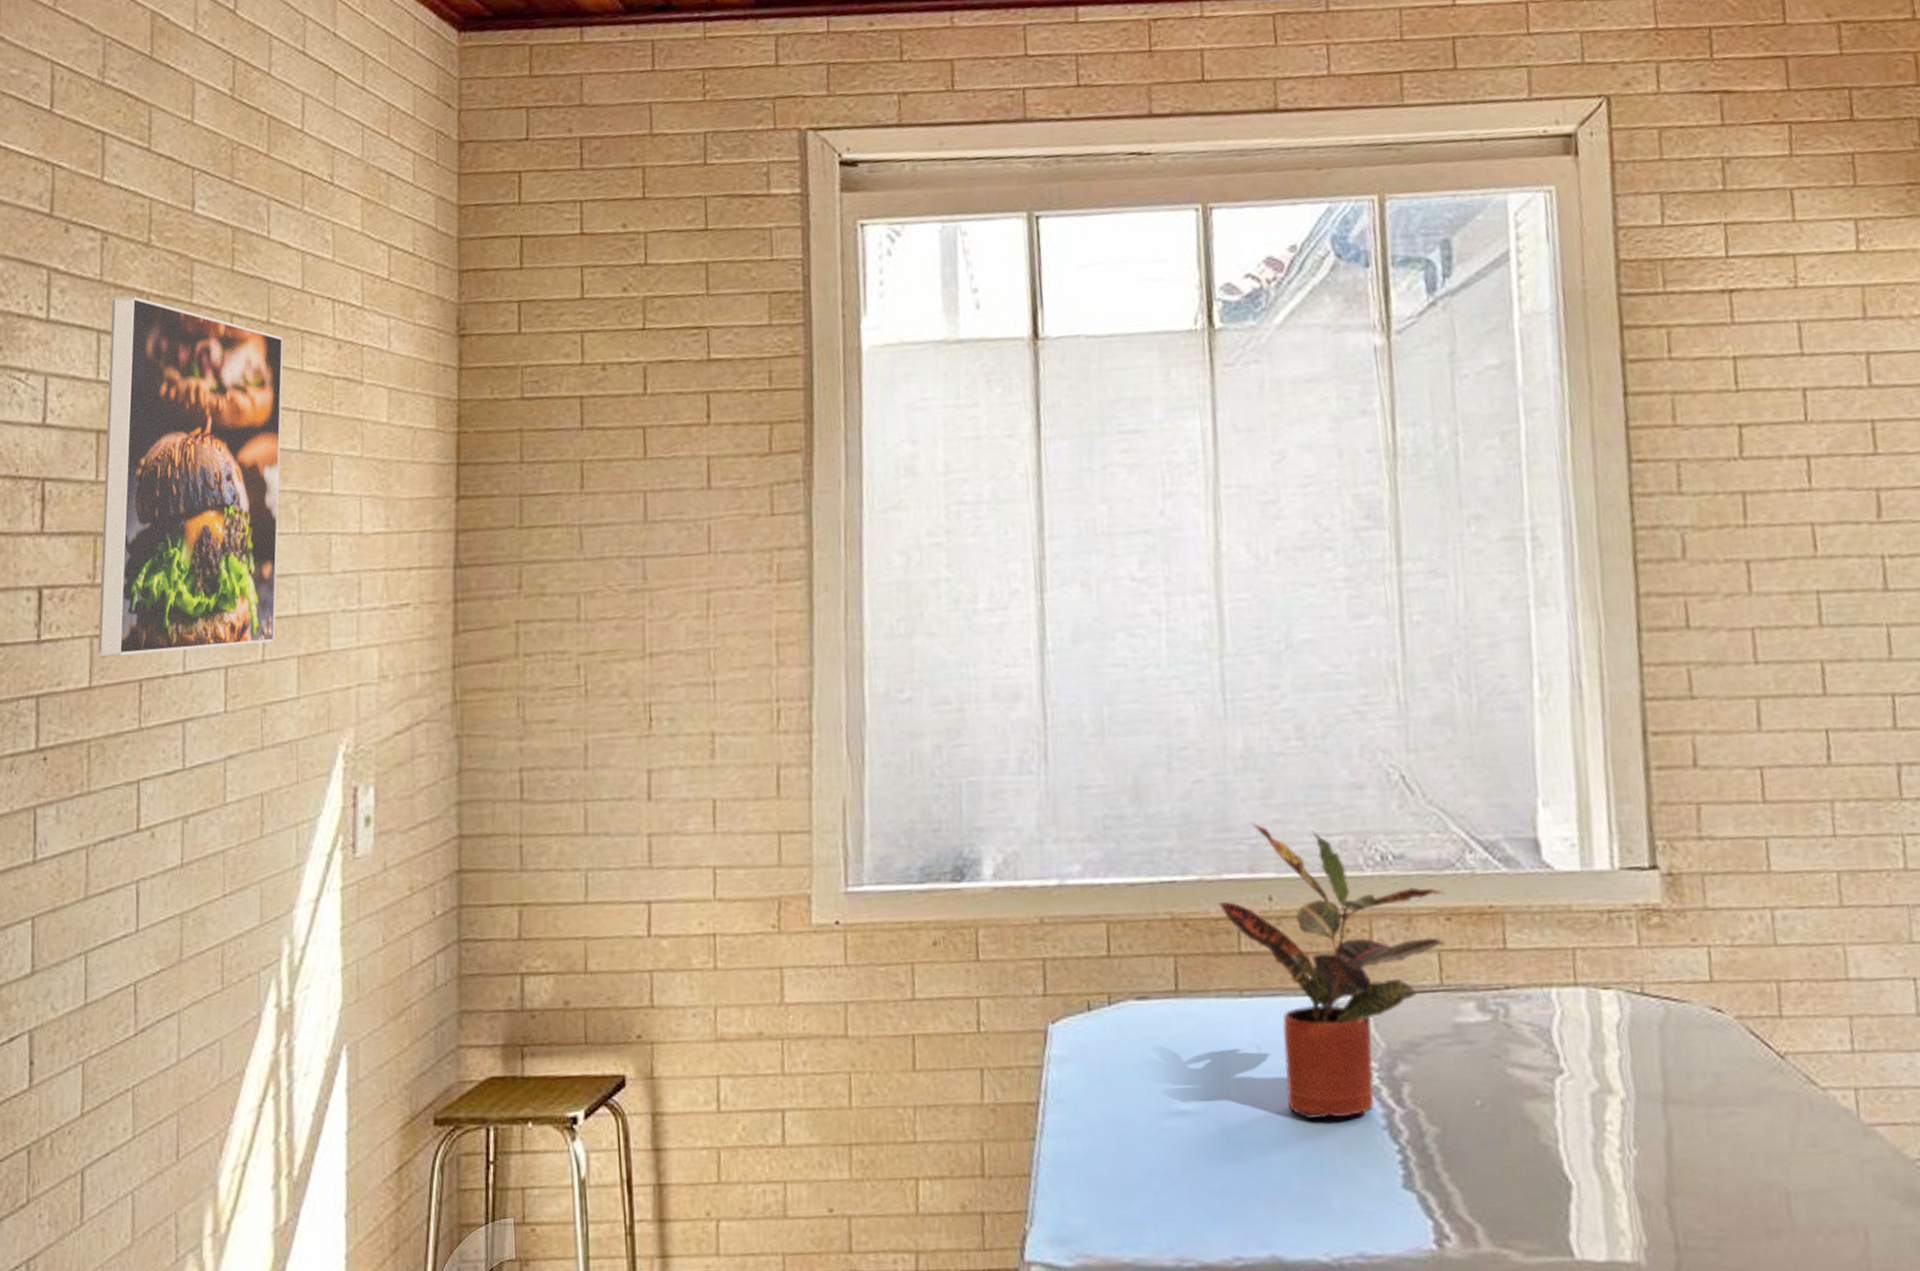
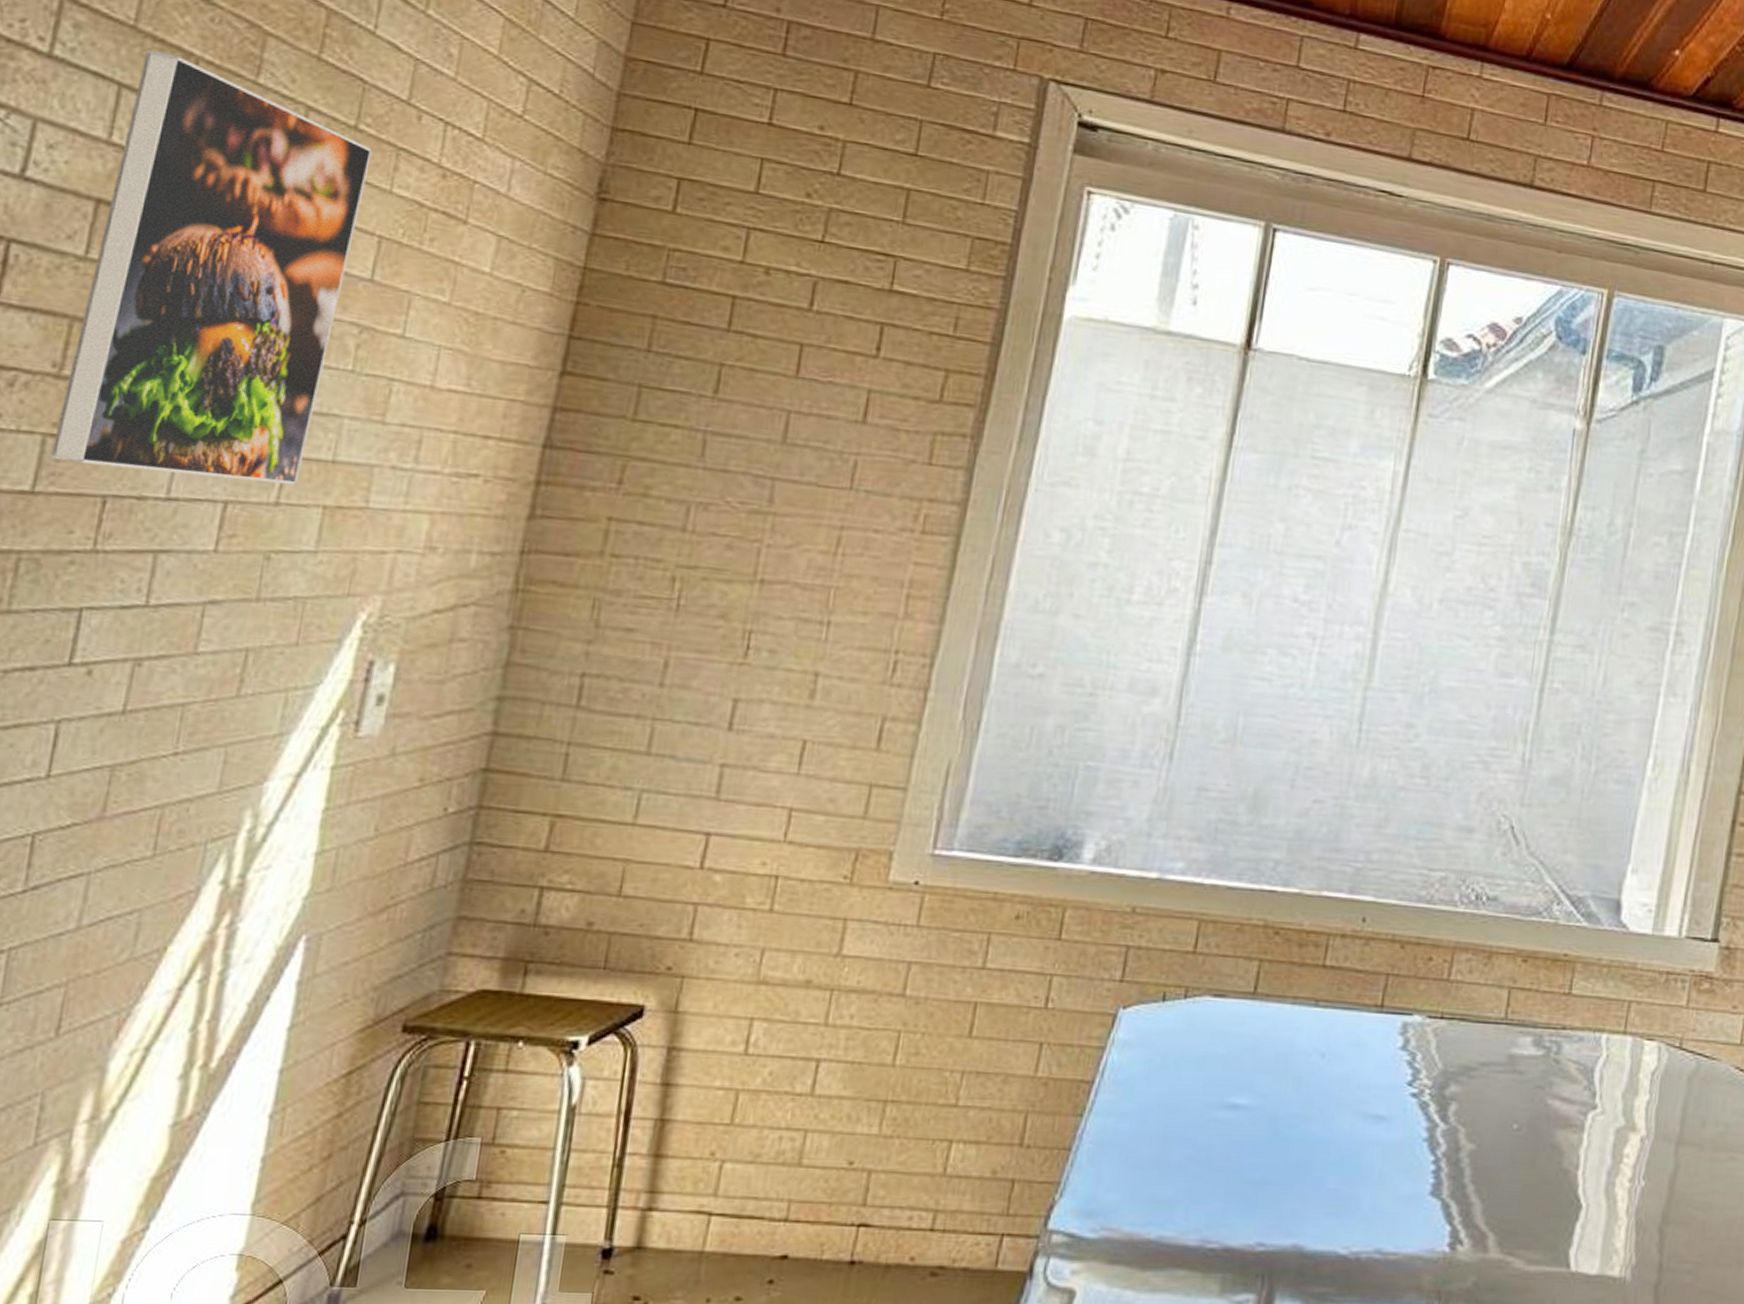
potted plant: present [1218,822,1446,1120] -> none [1313,847,1528,1127]

